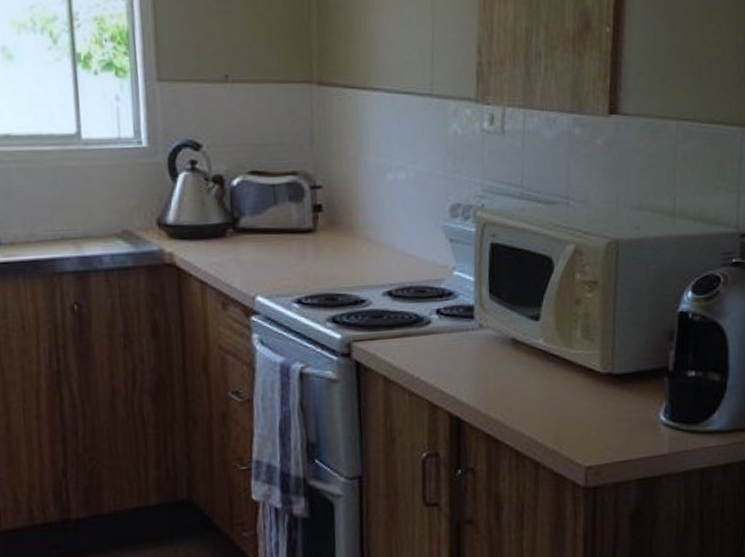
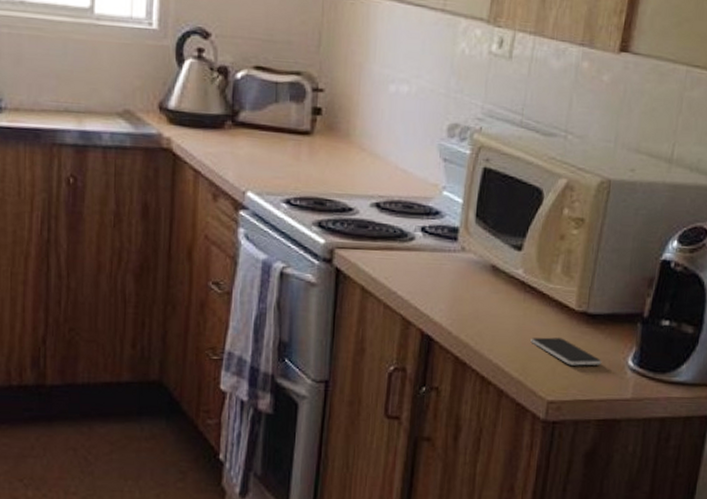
smartphone: none [560,402,634,429] -> present [530,337,602,366]

